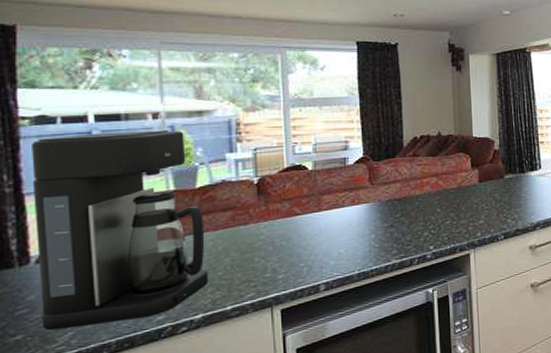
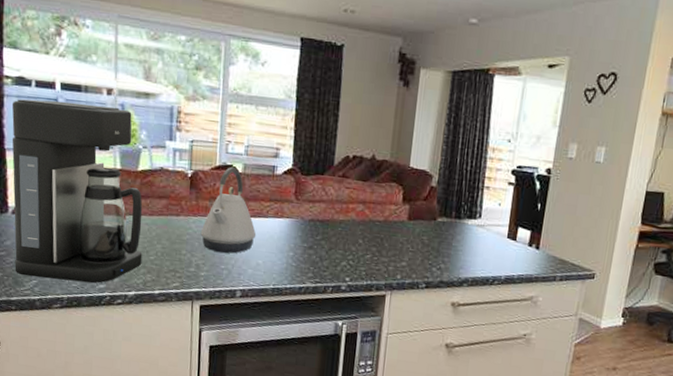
kettle: none [274,165,335,252] -> present [200,166,257,254]

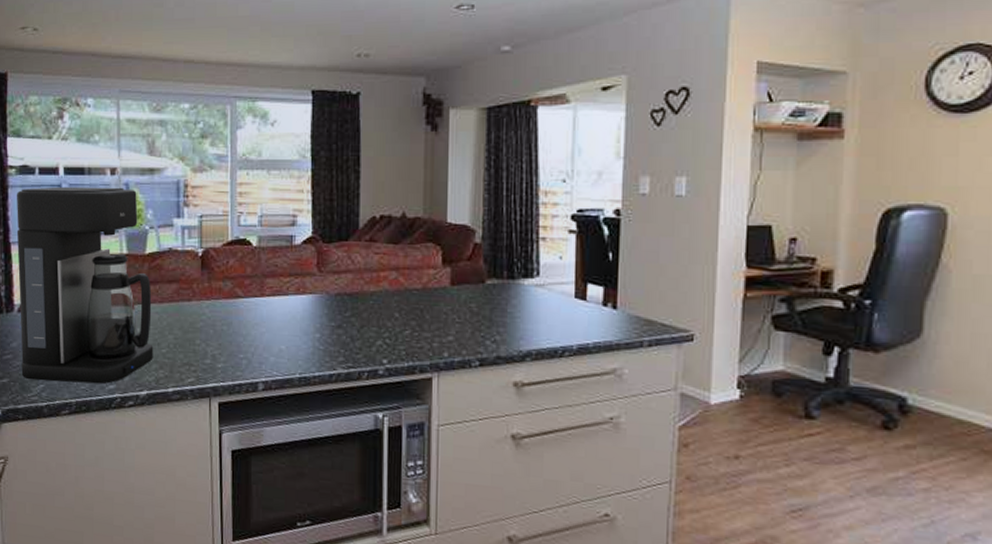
kettle: present [200,166,257,254] -> none [215,240,277,340]

